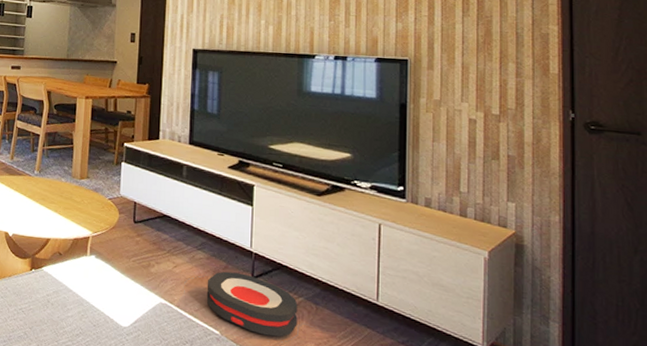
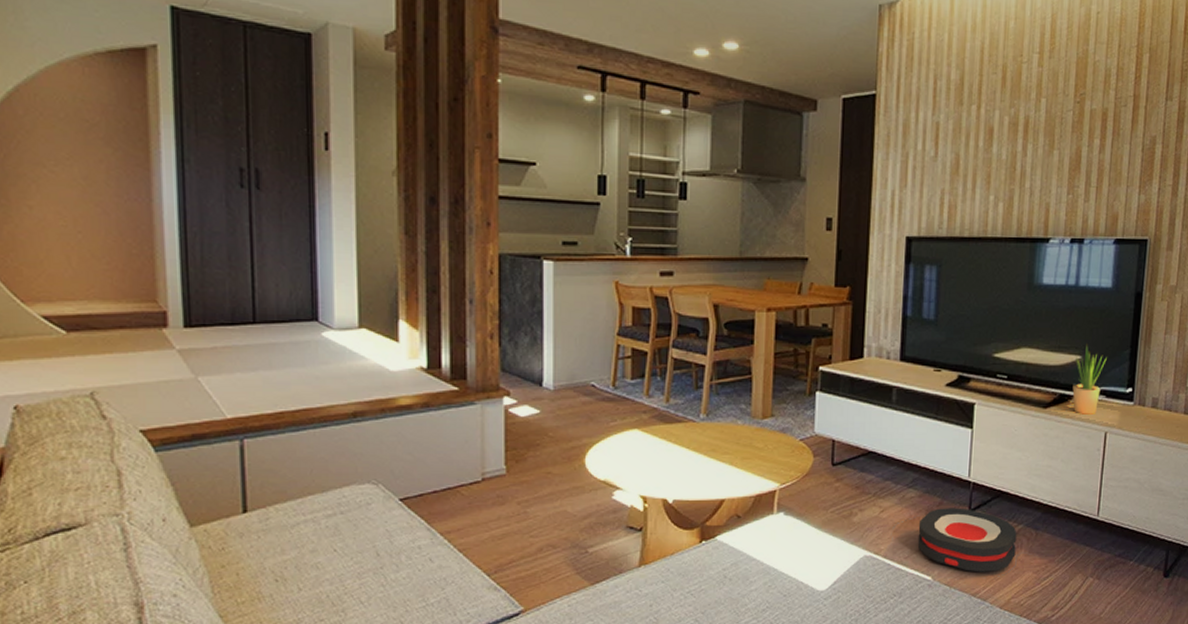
potted plant: none [344,144,376,207] -> present [1072,344,1107,414]

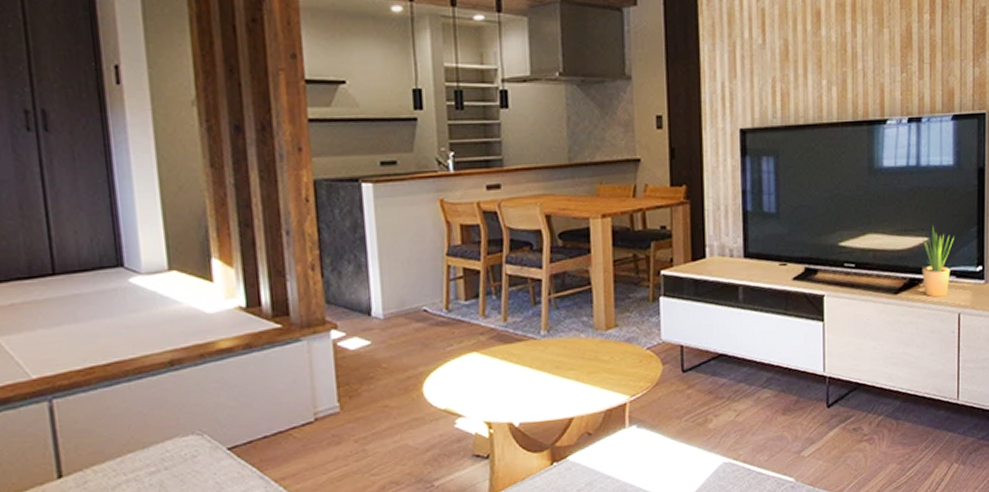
robot vacuum: present [917,508,1017,572] -> none [776,404,878,469]

